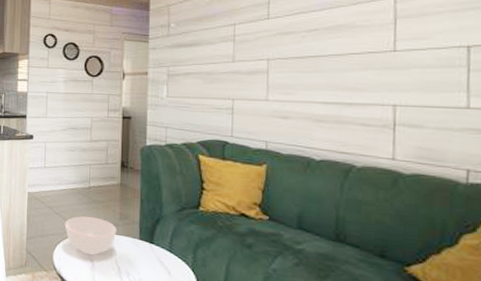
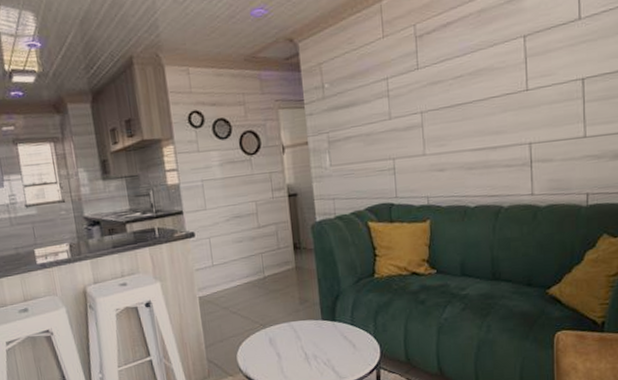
bowl: present [64,216,117,255] -> none [244,308,299,348]

